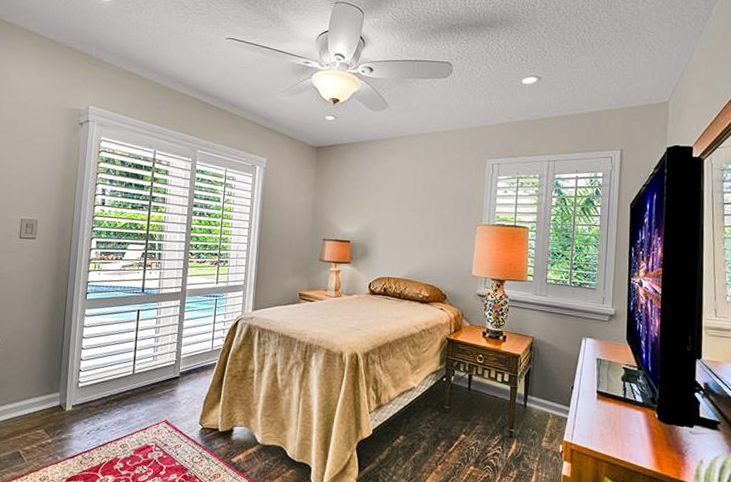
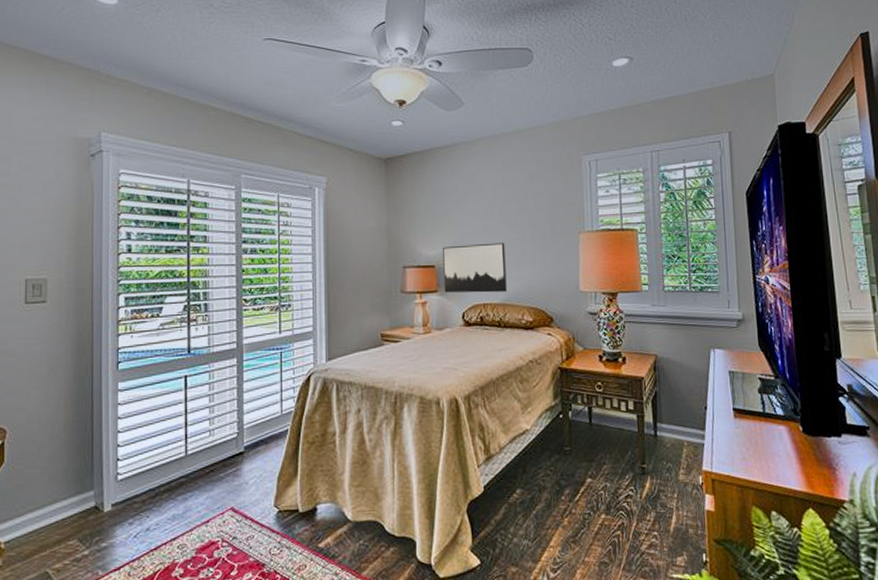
wall art: none [355,226,412,270] -> present [443,242,507,293]

